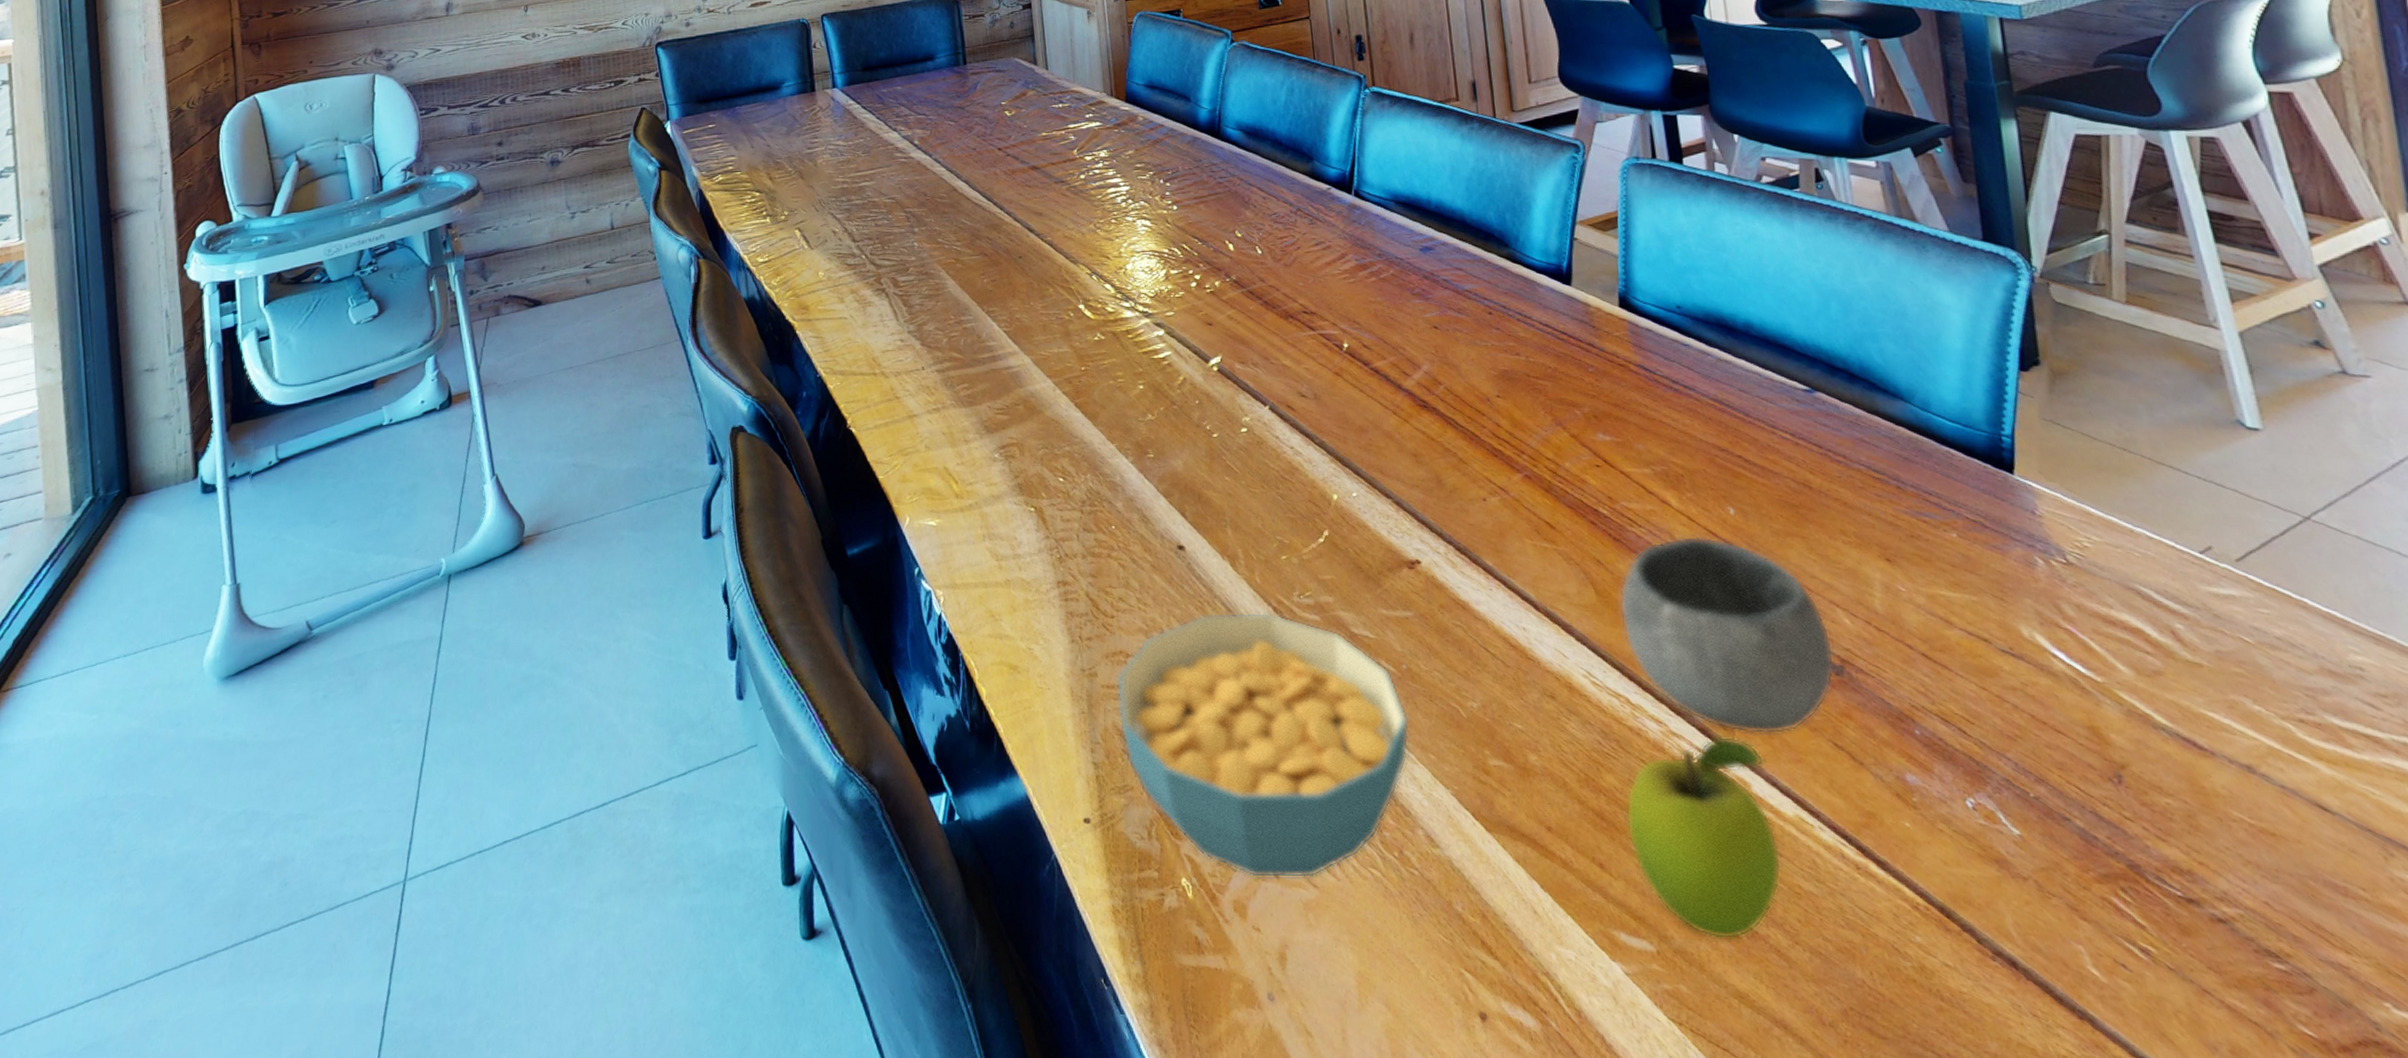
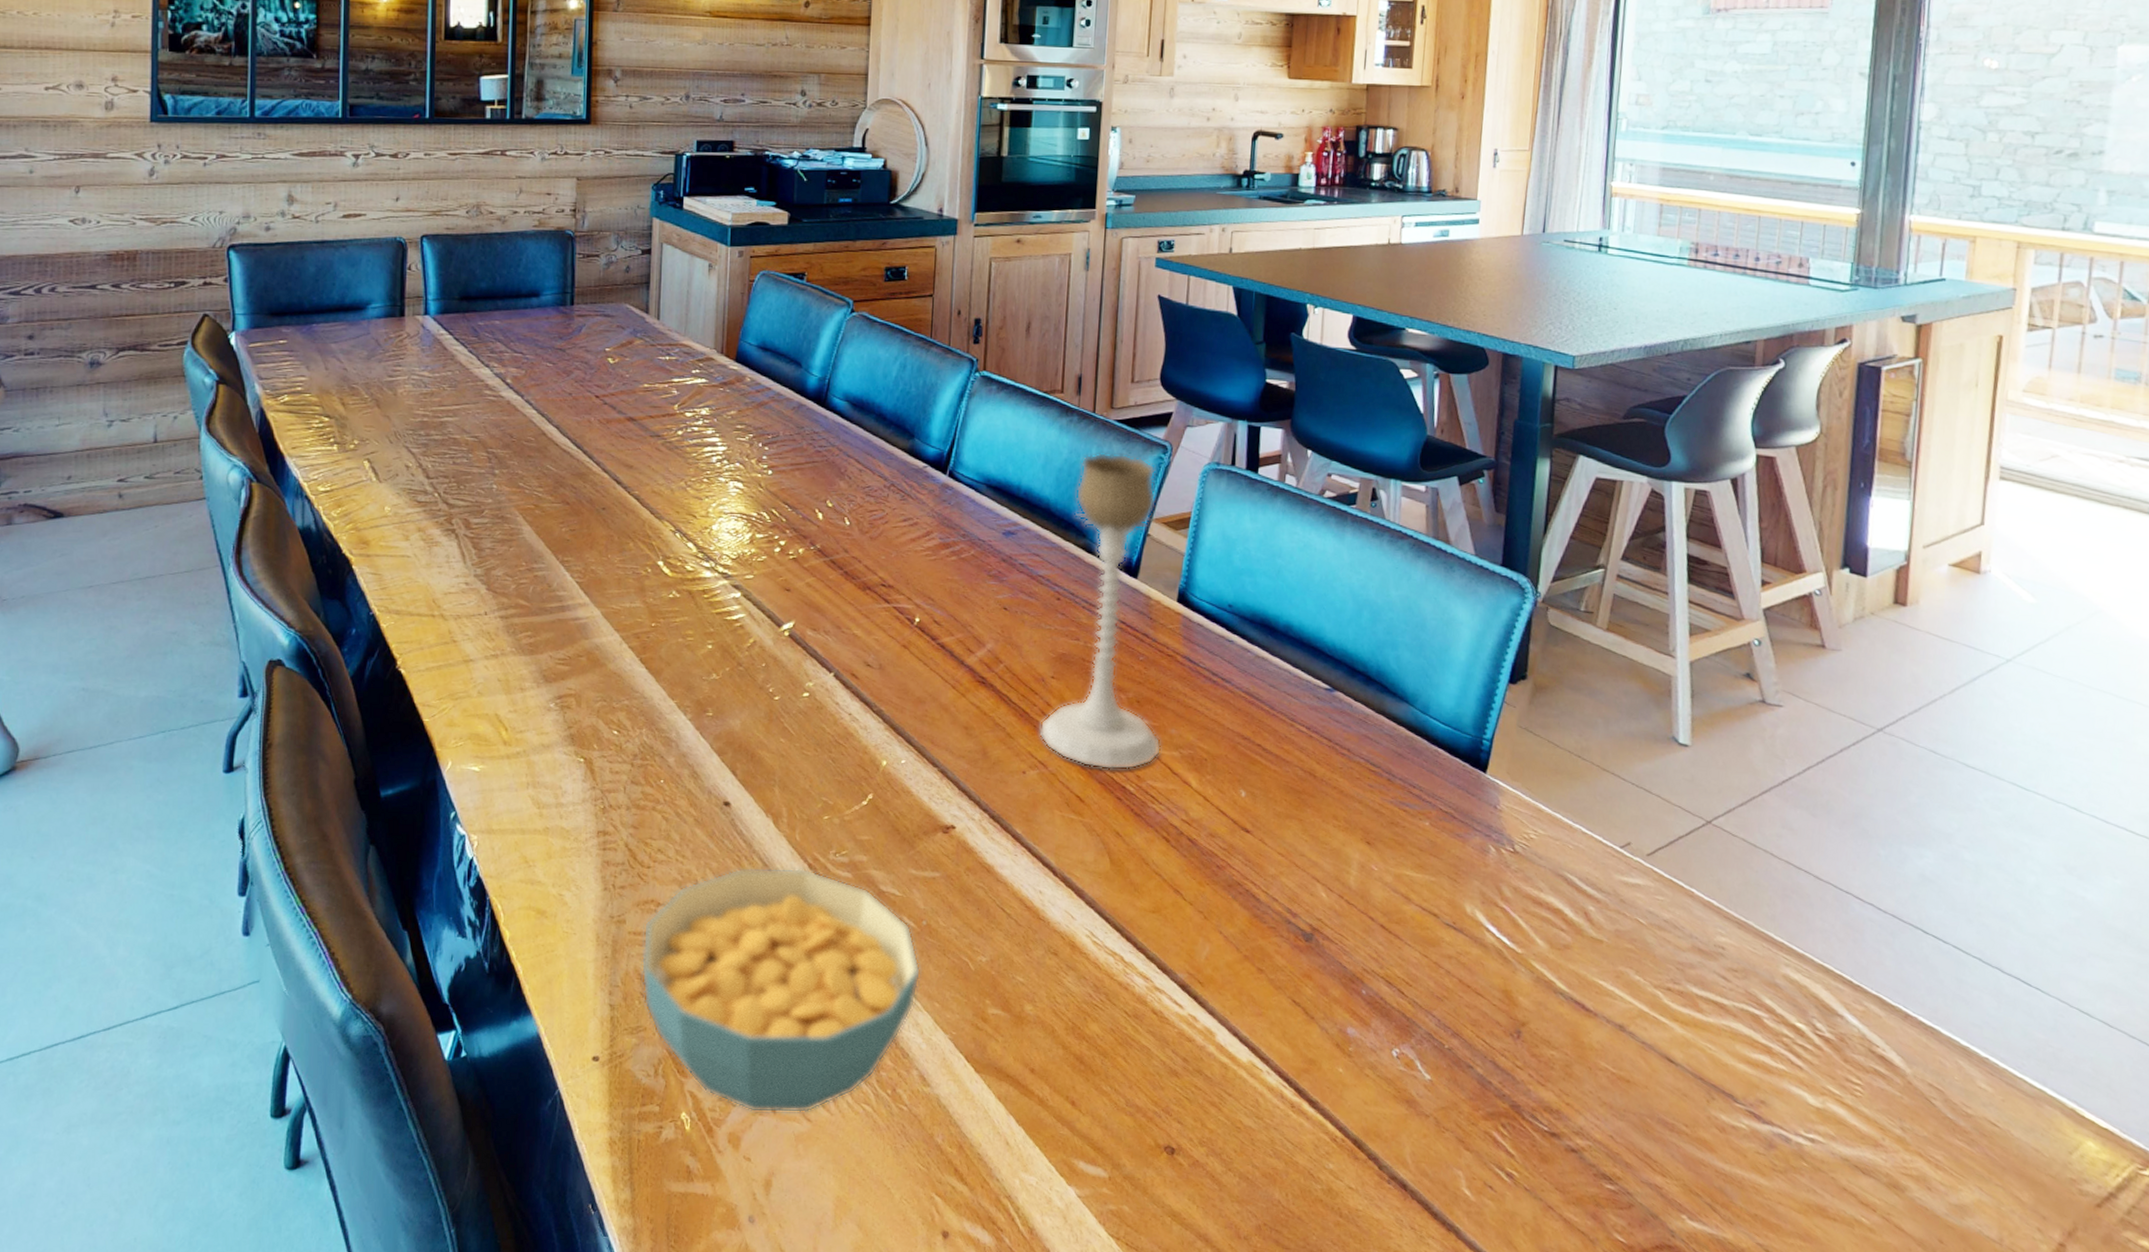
candle holder: none [1489,156,1631,492] -> present [1039,452,1162,770]
bowl: present [1618,535,1836,734] -> none [1128,814,1308,991]
fruit: present [1625,736,1782,940] -> none [1101,992,1231,1167]

